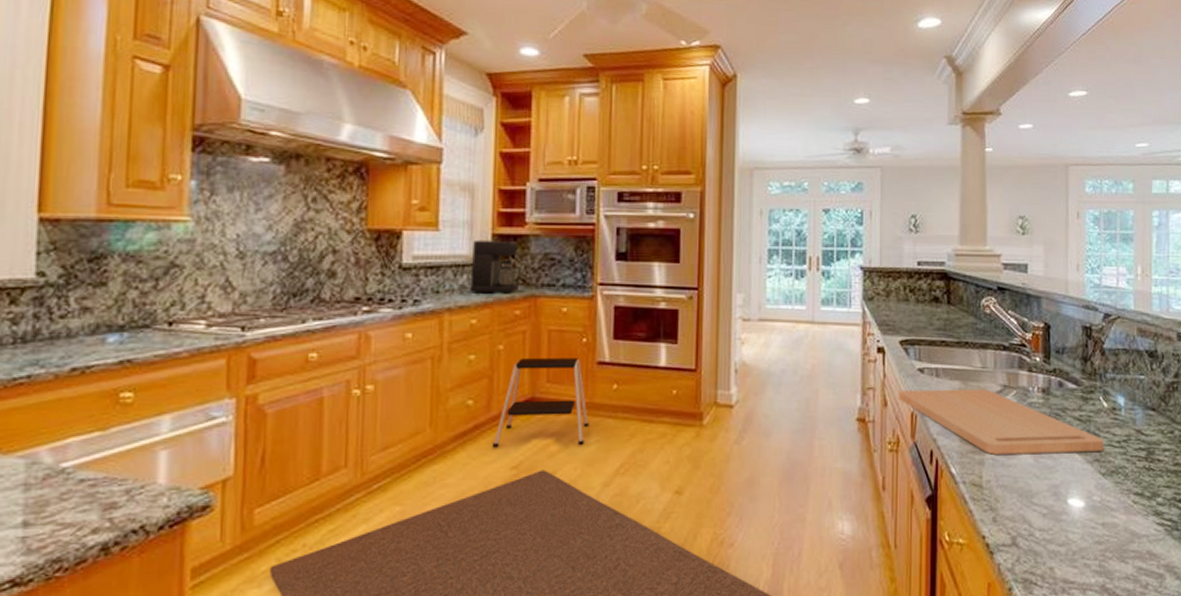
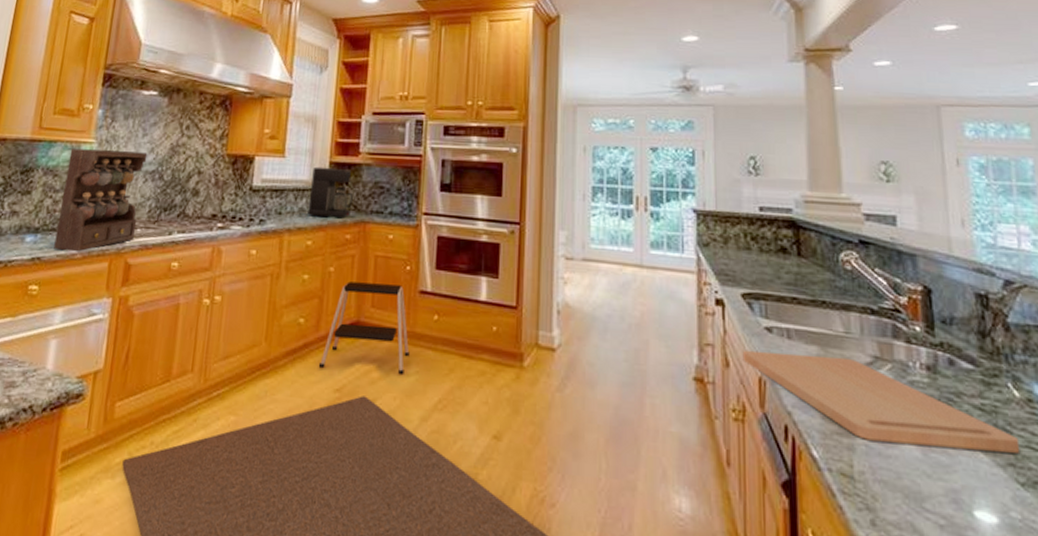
spice rack: none [149,229,264,350] -> present [54,148,148,252]

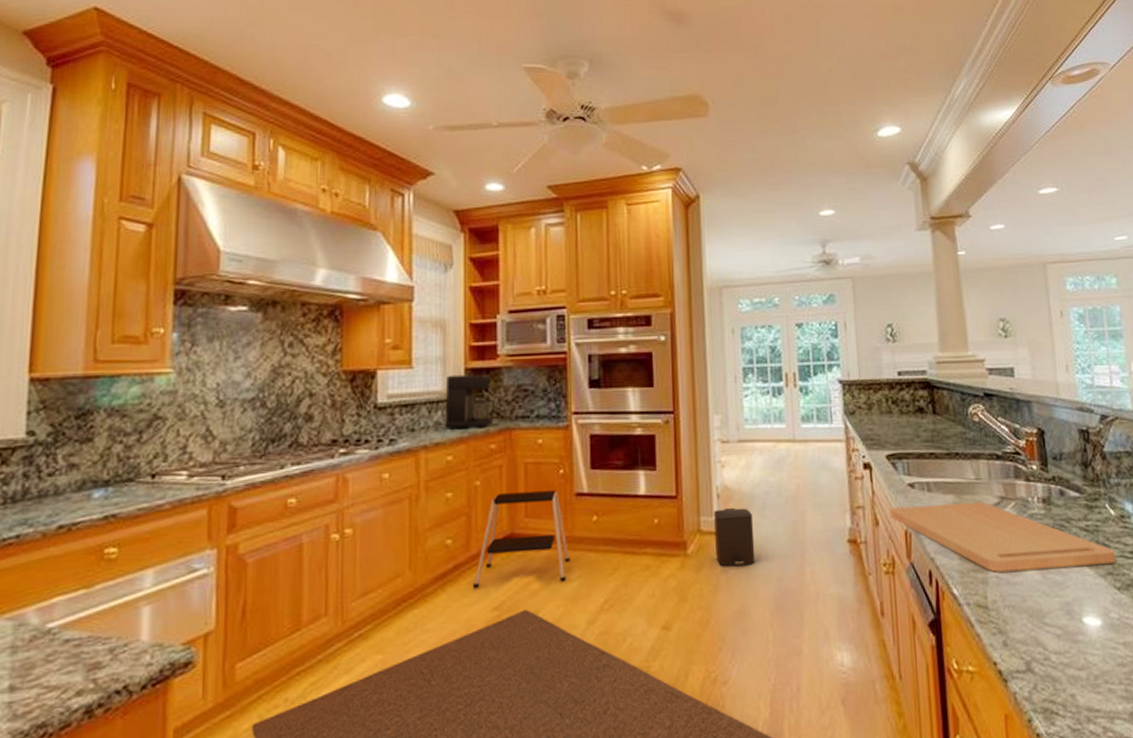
spice rack: present [54,148,148,252] -> none [133,378,243,503]
pedal bin: none [552,325,593,388] -> present [714,507,756,567]

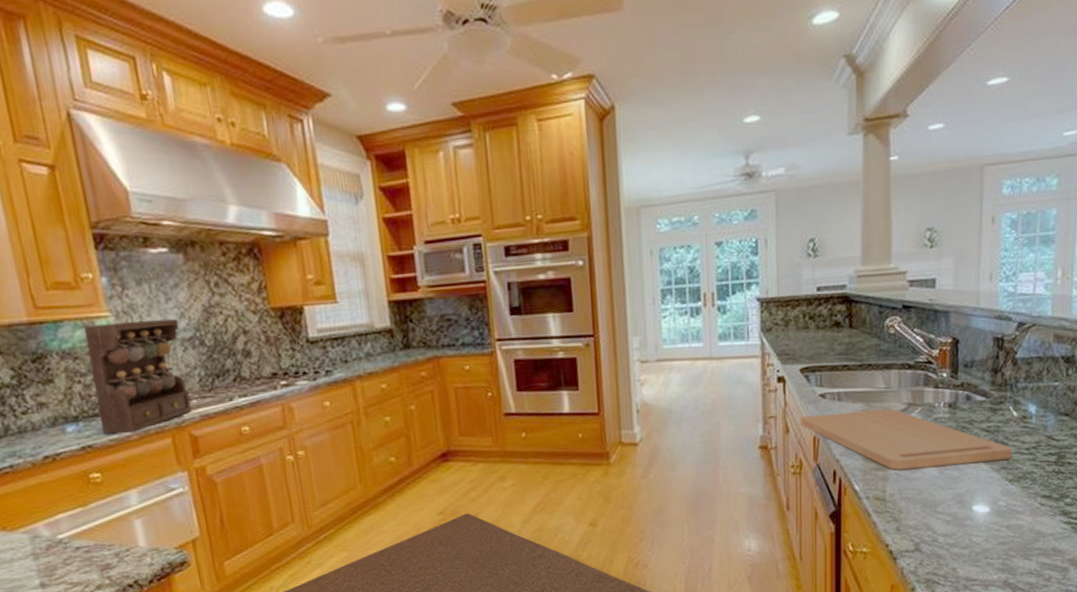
spice rack: none [133,378,243,503] -> present [83,319,192,435]
coffee maker: present [445,374,494,430] -> none [371,306,421,360]
step stool: present [472,490,570,589] -> none [417,411,504,498]
pedal bin: present [714,507,756,567] -> none [634,421,673,473]

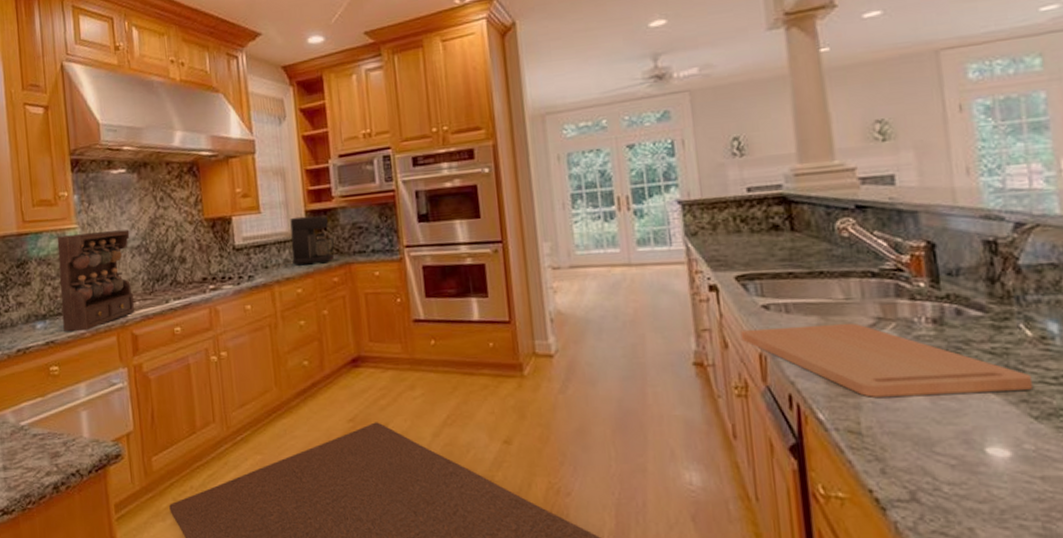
coffee maker: none [371,306,421,360] -> present [290,215,334,266]

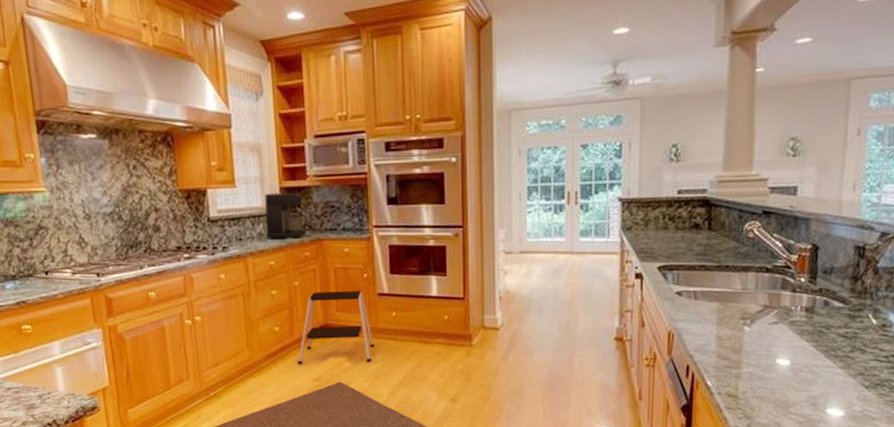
spice rack: present [57,229,135,332] -> none [24,196,108,293]
step stool: none [329,317,413,403] -> present [297,291,375,365]
cutting board: present [740,322,1034,397] -> none [656,309,870,369]

